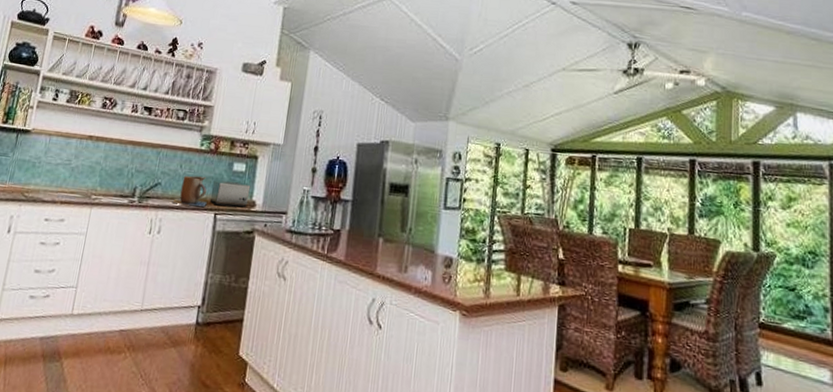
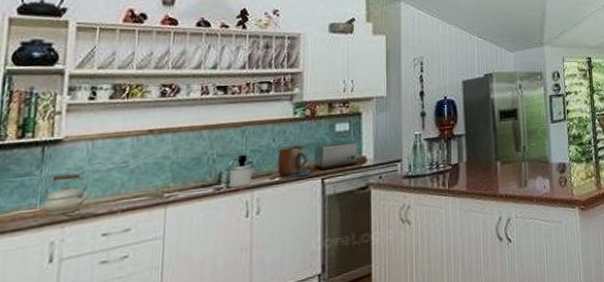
kettle: none [9,160,43,195] -> present [41,173,91,216]
soap dispenser: none [139,174,162,205] -> present [228,154,253,188]

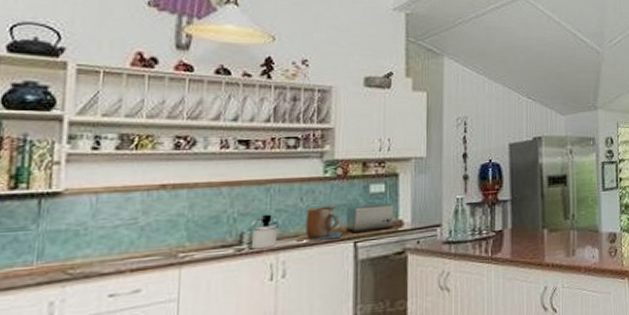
kettle: present [41,173,91,216] -> none [38,229,96,274]

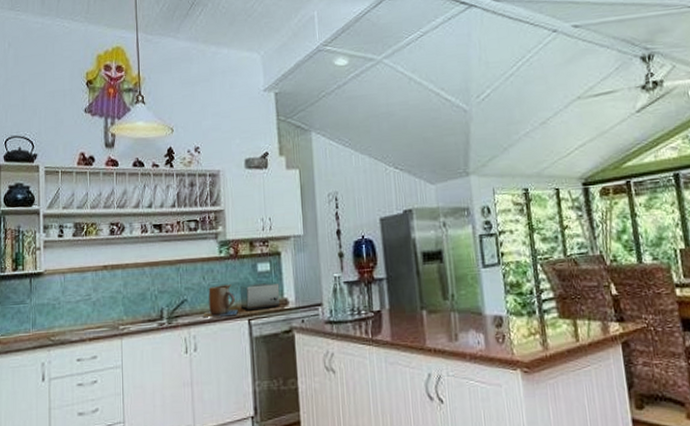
soap dispenser: present [251,214,278,250] -> none [168,292,189,324]

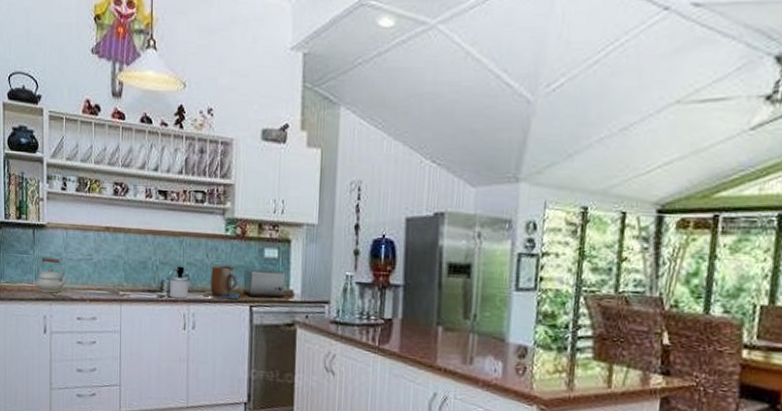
kettle: none [33,303,66,339] -> present [36,257,68,293]
soap dispenser: none [168,292,189,324] -> present [169,266,189,299]

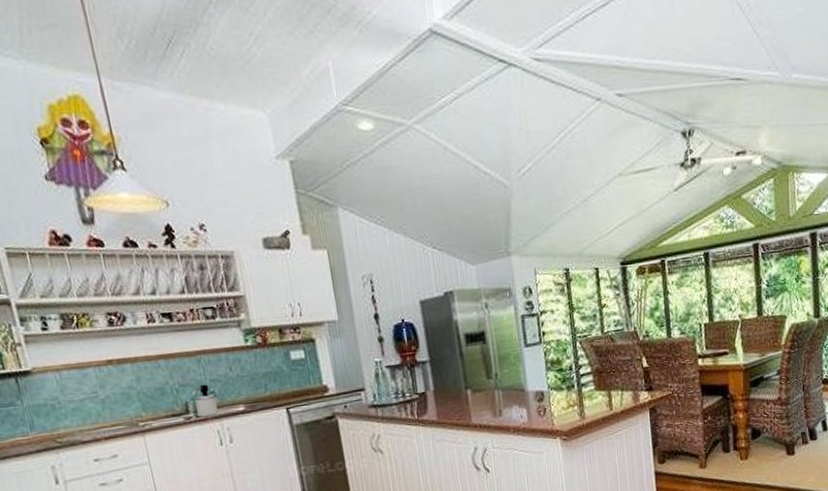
kettle: present [36,257,68,293] -> none [30,403,73,442]
ceramic jug: present [203,265,240,300] -> none [234,374,274,410]
toaster: present [243,269,286,299] -> none [273,370,319,400]

